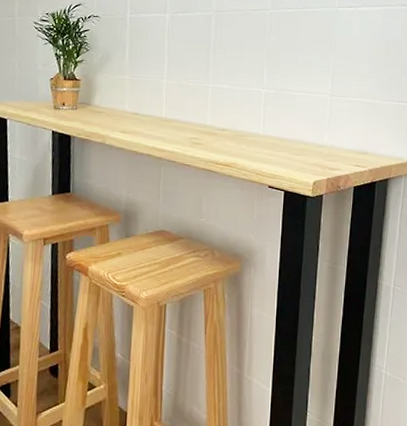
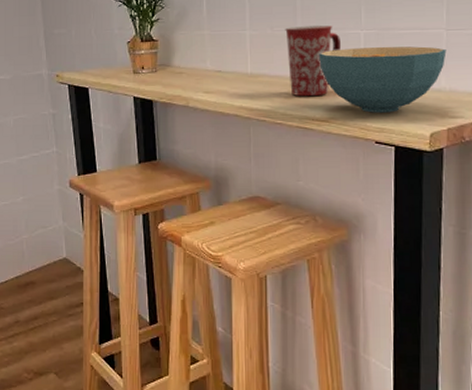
mug: none [198,79,245,143] -> present [285,24,341,97]
cereal bowl: none [226,103,330,162] -> present [319,46,447,113]

